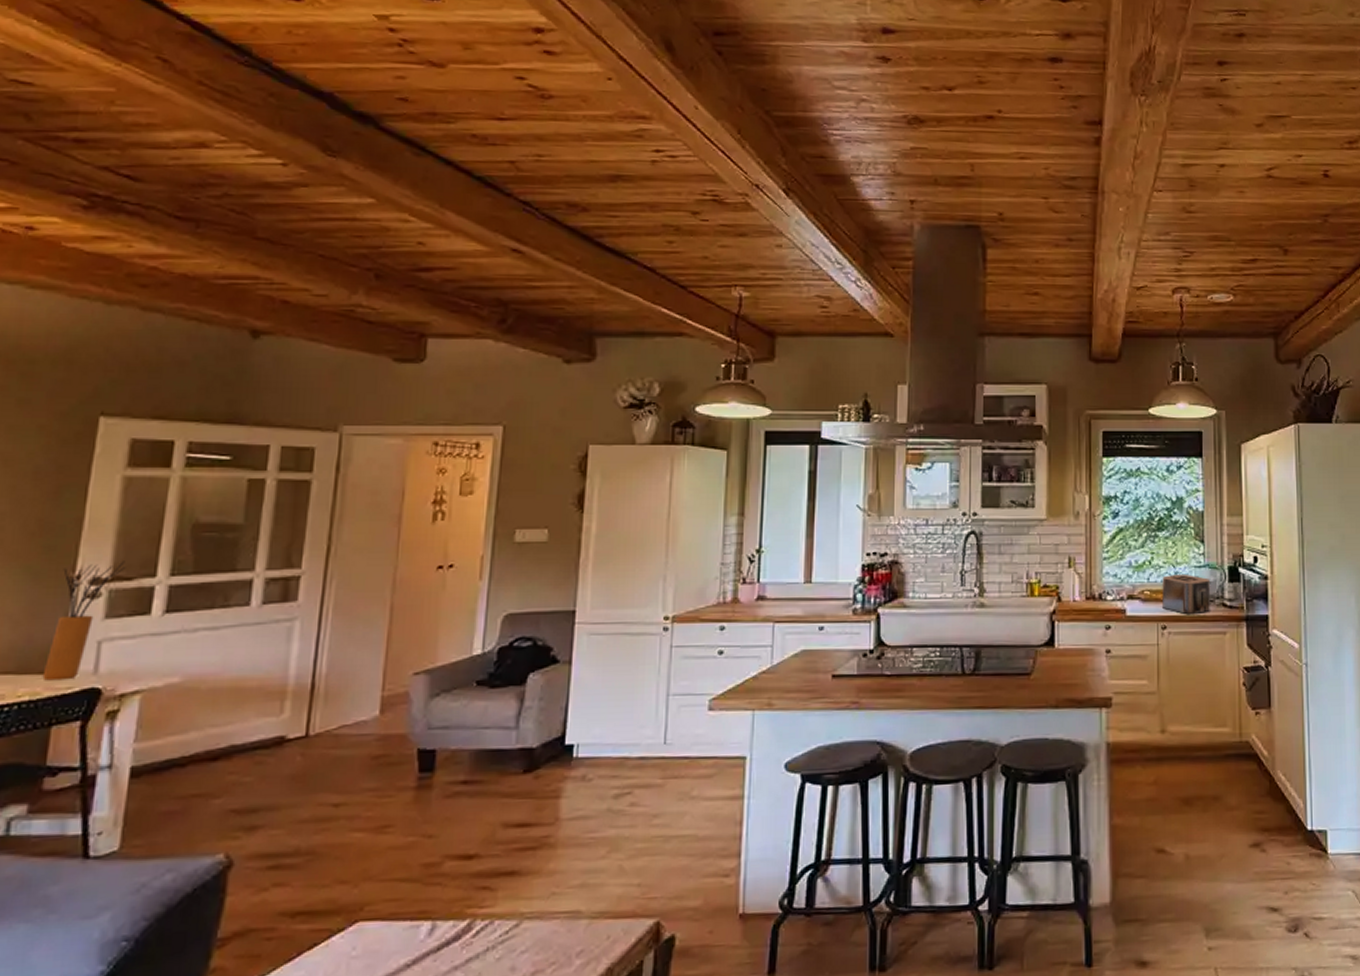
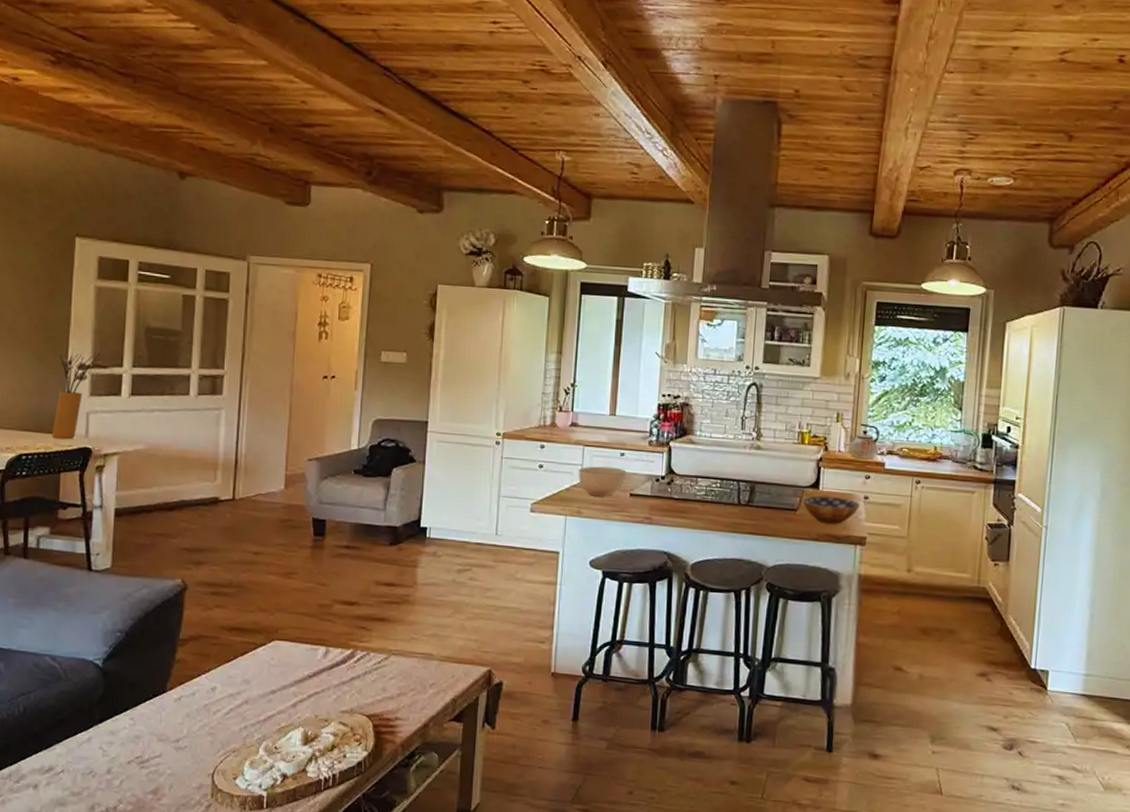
bowl: none [767,645,827,683] -> present [578,466,627,497]
bowl: none [1036,653,1102,687] -> present [802,495,860,524]
kettle: none [1084,566,1117,607] -> present [848,423,880,460]
toaster: present [1162,573,1211,615] -> none [918,436,965,474]

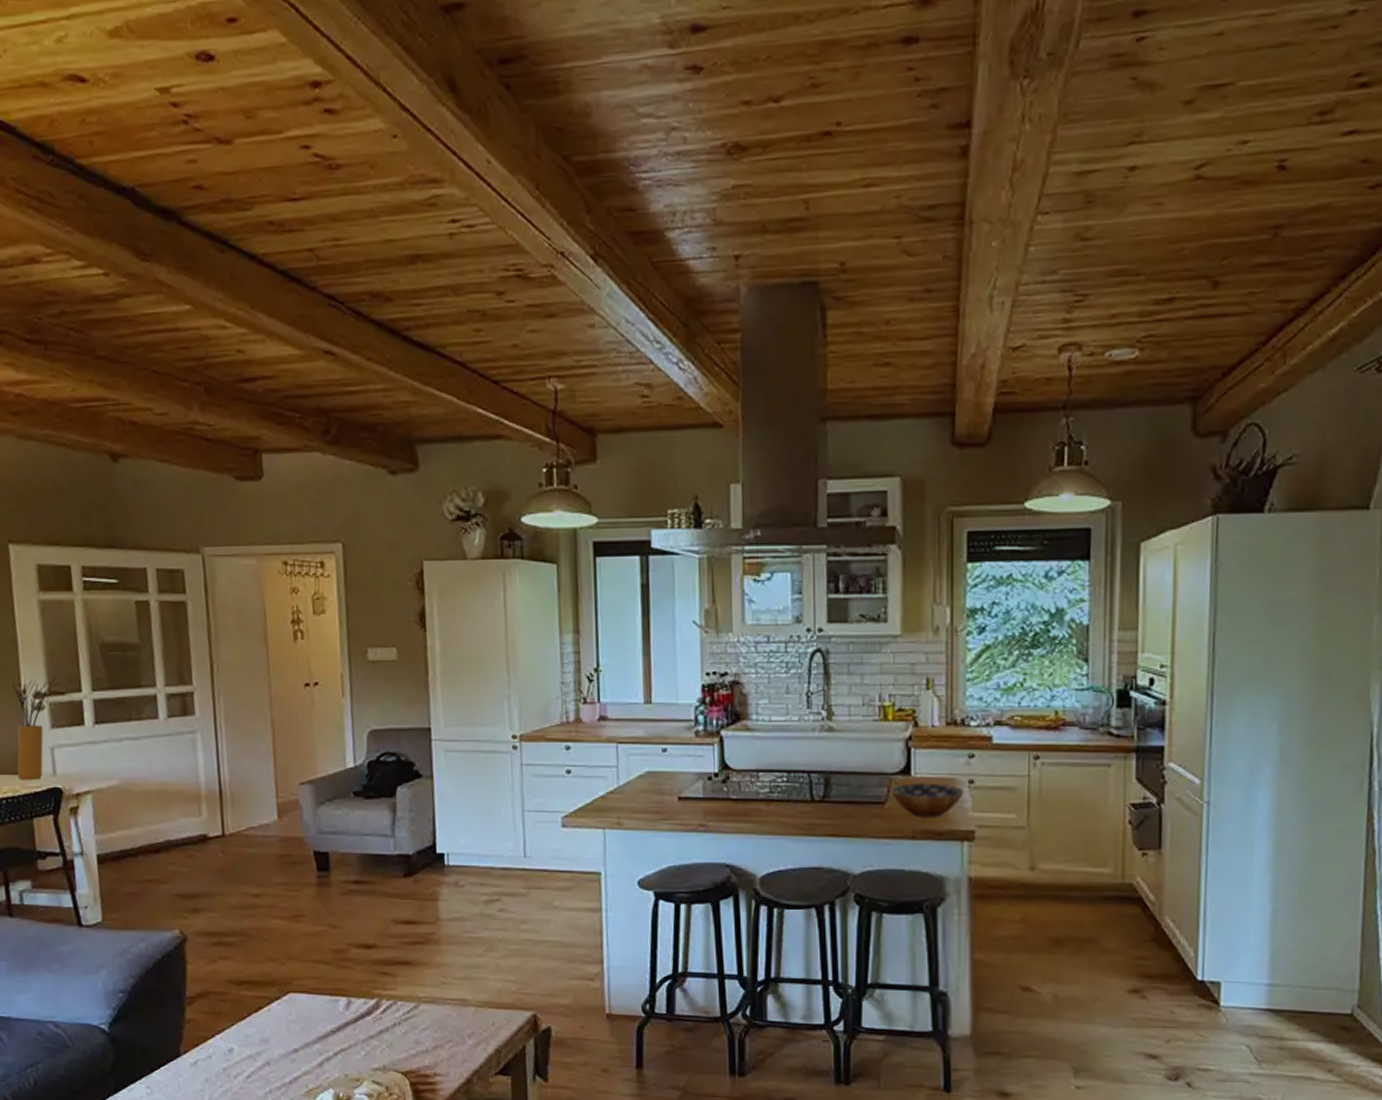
bowl: present [578,466,627,497] -> none [613,767,672,803]
kettle: present [848,423,880,460] -> none [944,688,982,734]

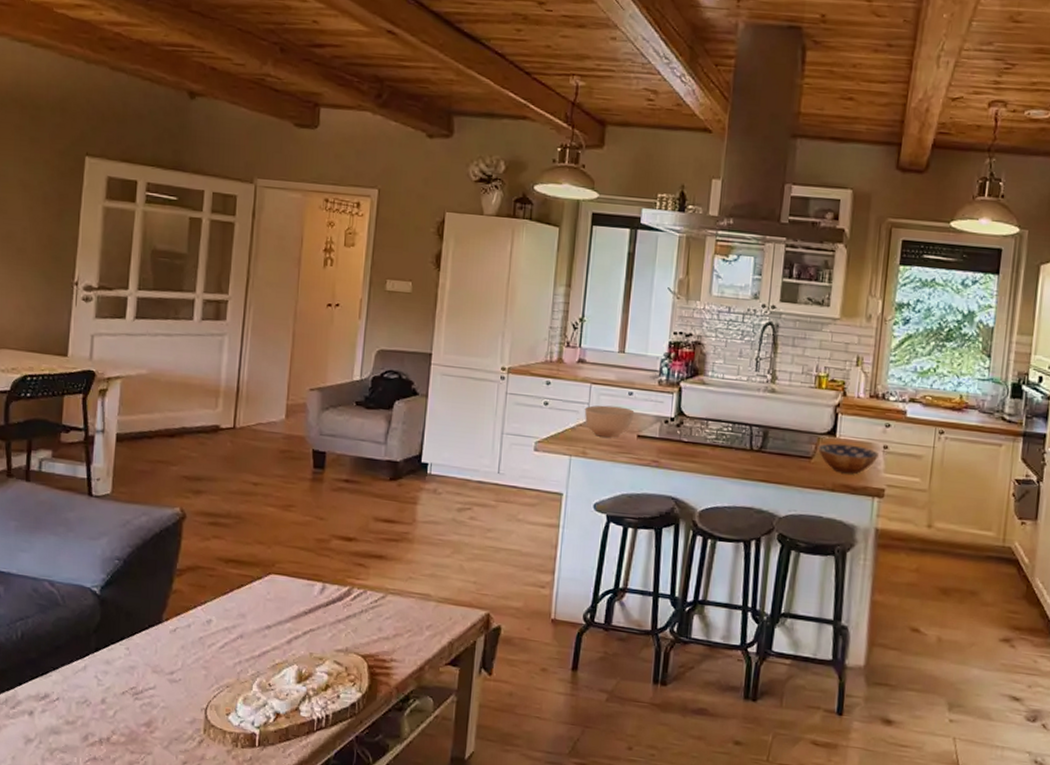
vase: present [12,677,58,780] -> none [56,274,108,362]
bowl: none [613,767,672,803] -> present [584,405,635,438]

